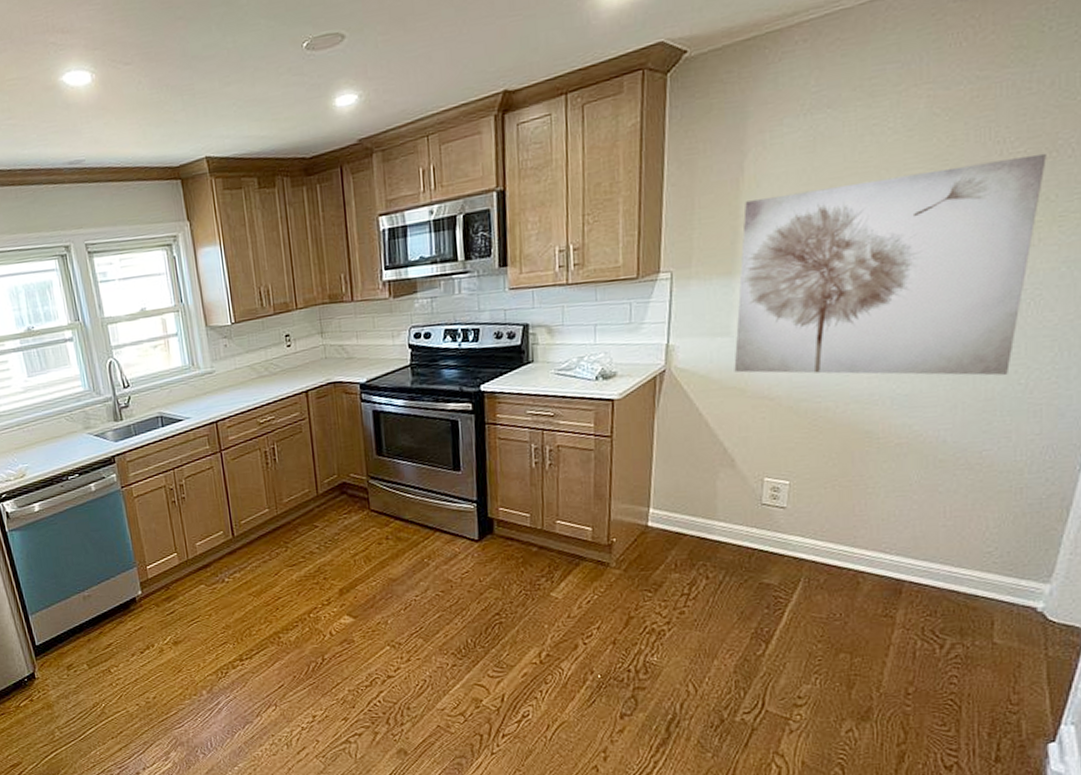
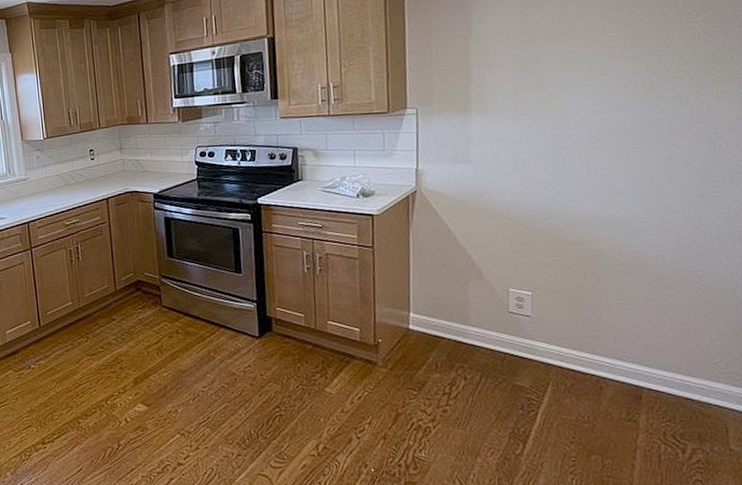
wall art: present [734,152,1046,376] -> none [474,23,720,205]

